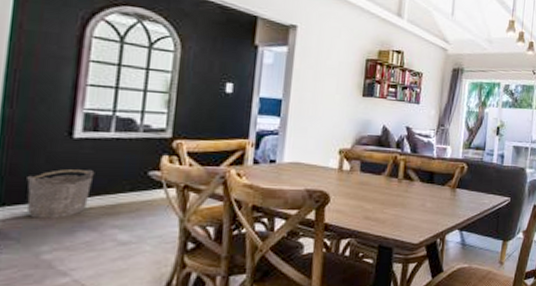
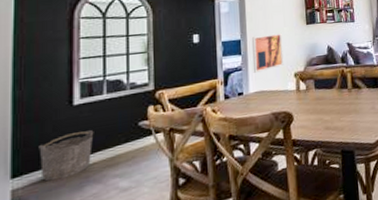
wall art: none [291,98,332,141] -> present [251,33,284,73]

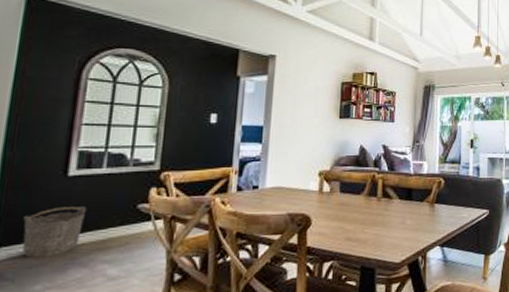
wall art: present [251,33,284,73] -> none [272,123,311,166]

